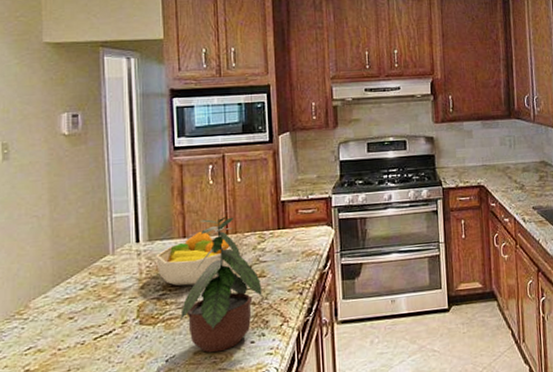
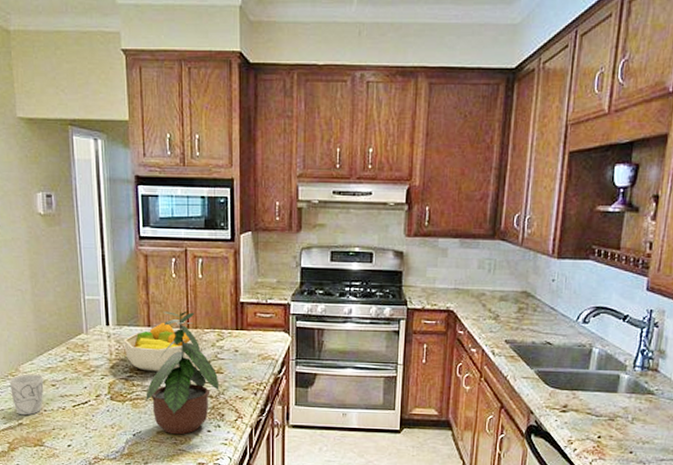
mug: none [17,308,59,360] -> present [10,374,44,416]

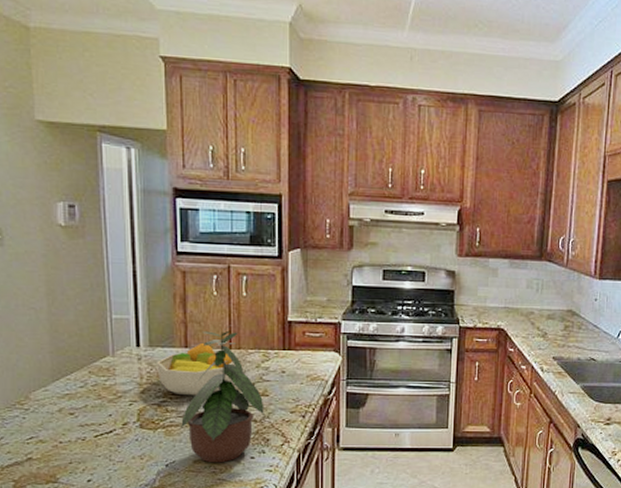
mug: present [10,374,44,416] -> none [18,402,60,449]

